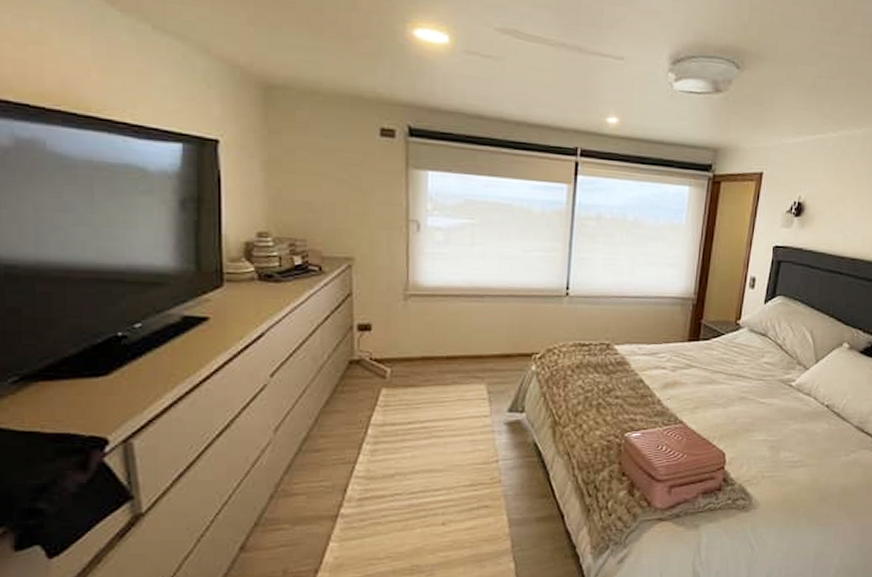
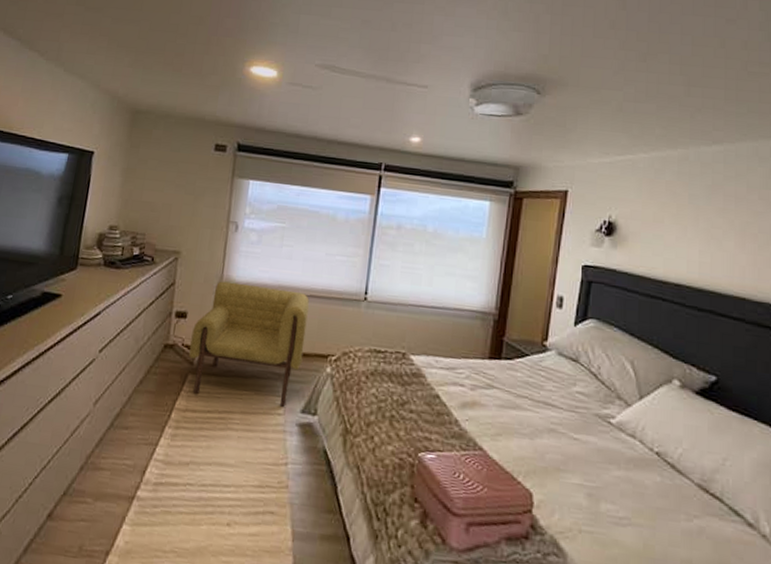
armchair: none [380,287,508,408] -> present [189,281,309,407]

